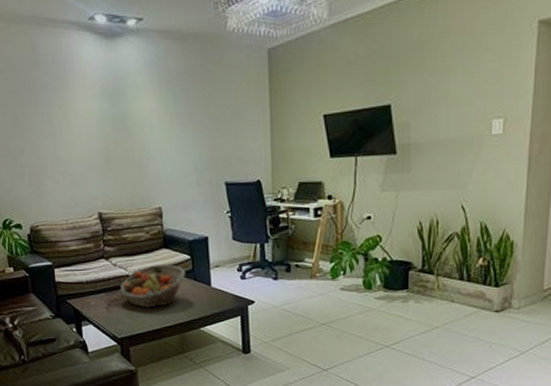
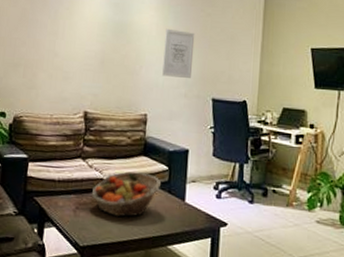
wall art: none [167,114,202,166] -> present [162,28,195,78]

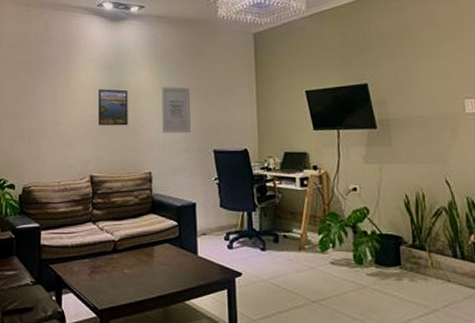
fruit basket: present [91,171,161,217] -> none [104,230,172,277]
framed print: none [98,25,131,65] -> present [99,89,128,126]

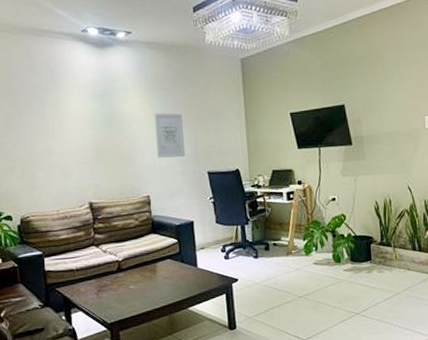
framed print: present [99,89,128,126] -> none [90,117,124,154]

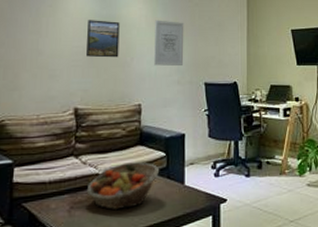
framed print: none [90,117,124,154] -> present [86,20,120,58]
fruit basket: none [110,249,173,292] -> present [86,162,159,211]

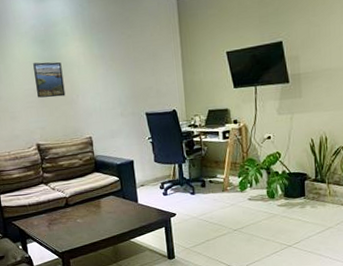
fruit basket: present [86,162,159,211] -> none [59,186,115,225]
wall art: present [154,20,184,66] -> none [92,55,125,101]

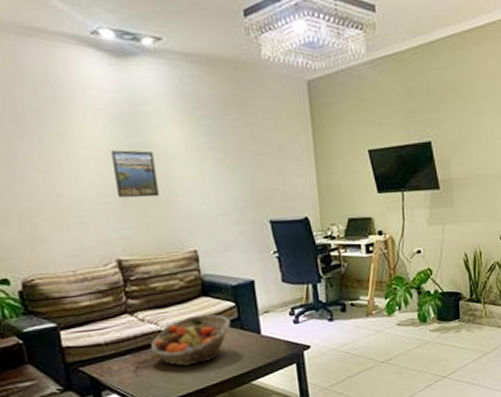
fruit basket: none [59,186,115,225] -> present [150,315,230,367]

